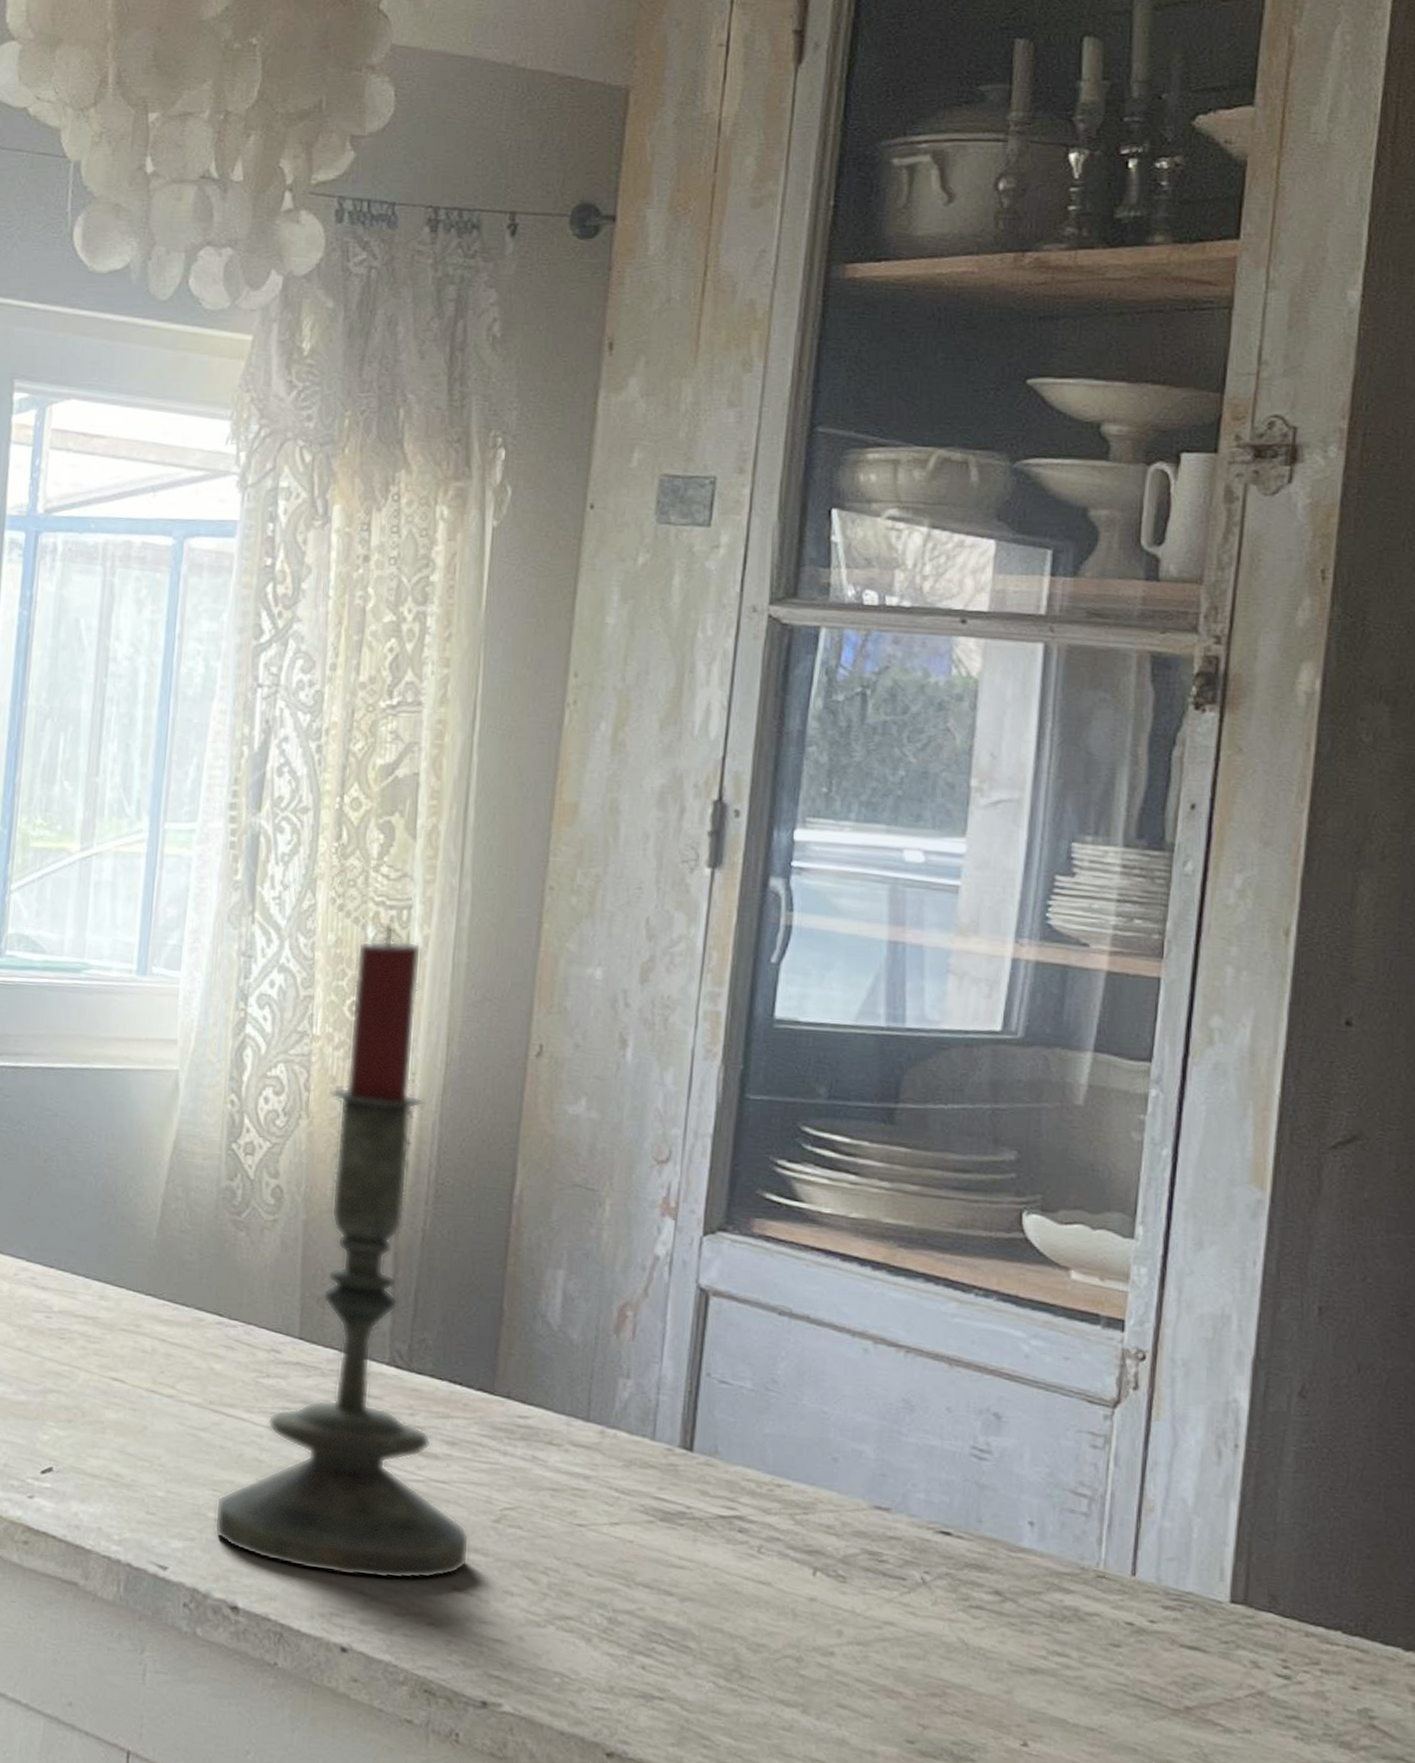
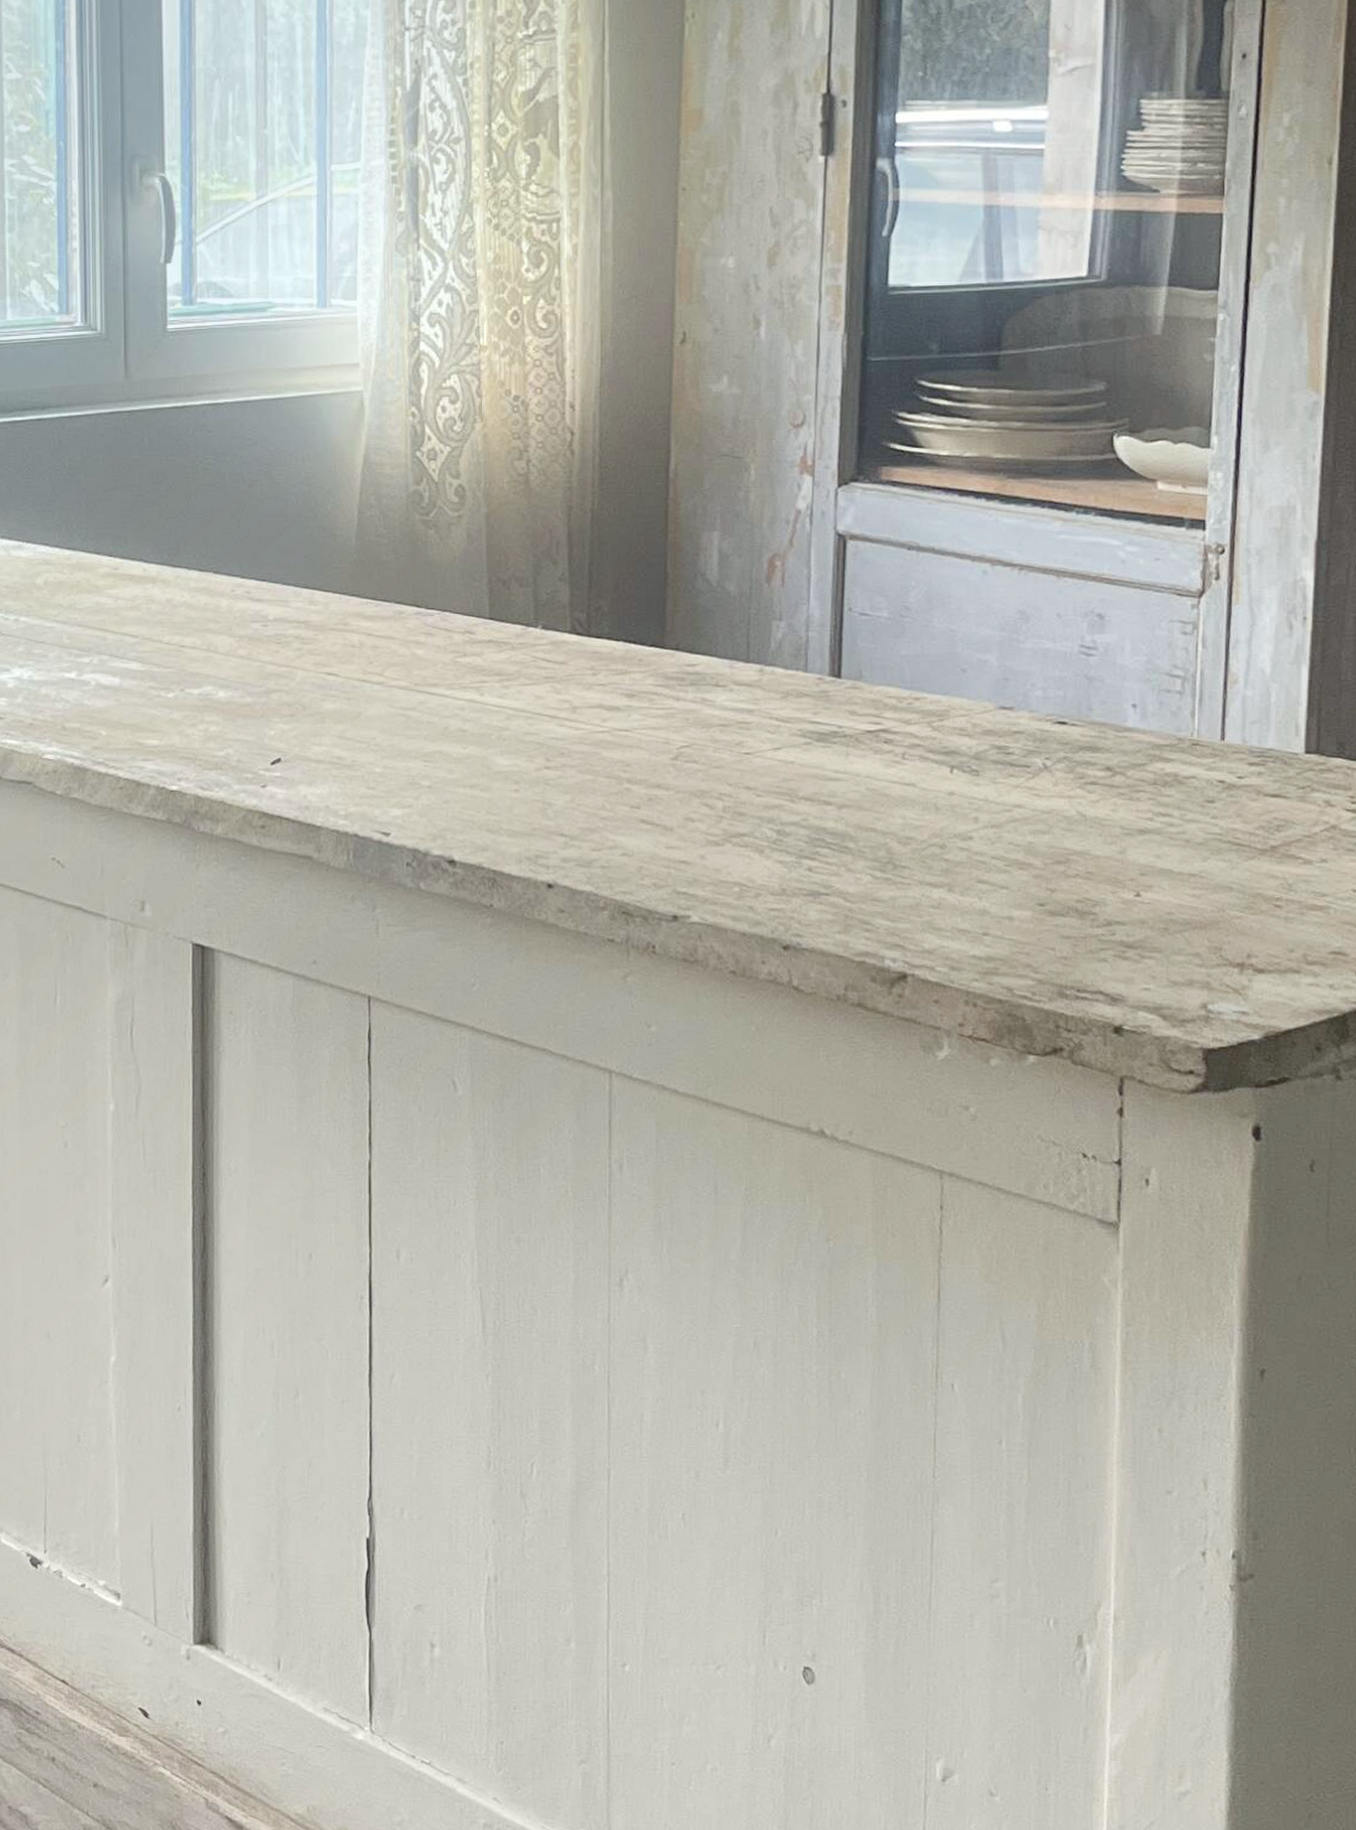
candle: present [214,923,470,1580] -> none [428,236,652,822]

